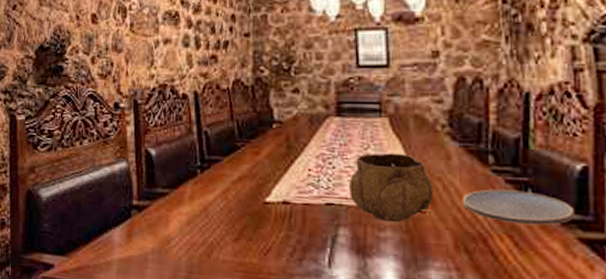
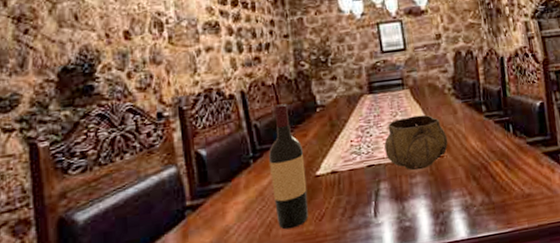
wine bottle: none [216,113,254,256] -> present [268,103,309,230]
plate: present [462,189,575,226] -> none [467,126,540,152]

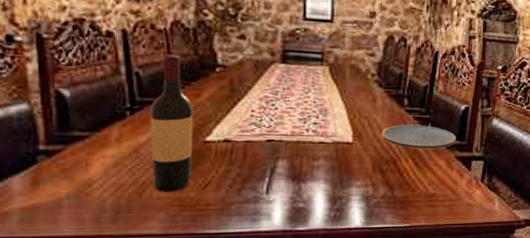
decorative bowl: present [384,114,449,171] -> none [289,96,361,153]
plate: none [467,126,540,152] -> present [381,124,457,150]

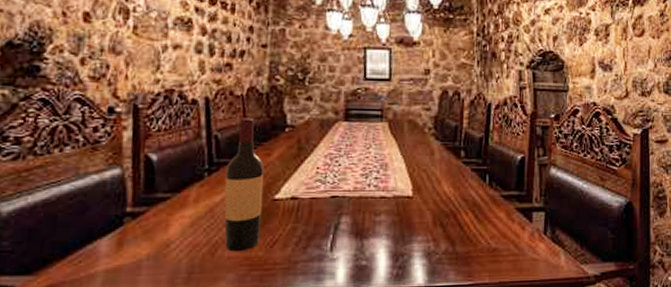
plate: present [381,124,457,150] -> none [440,176,515,202]

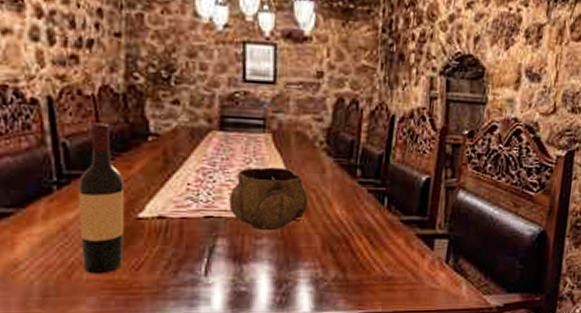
decorative bowl: none [352,151,420,208] -> present [229,167,309,231]

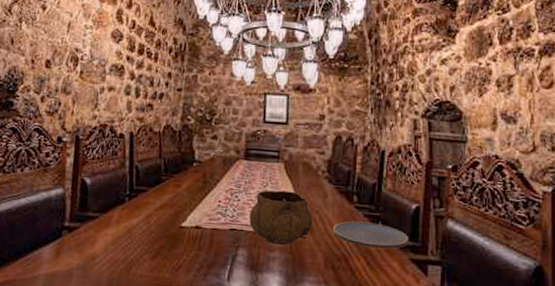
wine bottle: present [77,122,125,274] -> none [138,151,174,272]
plate: none [331,198,417,227] -> present [332,221,409,250]

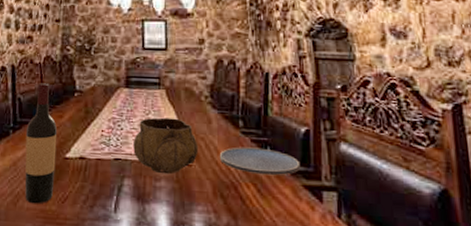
wine bottle: none [138,151,174,272] -> present [24,83,58,204]

